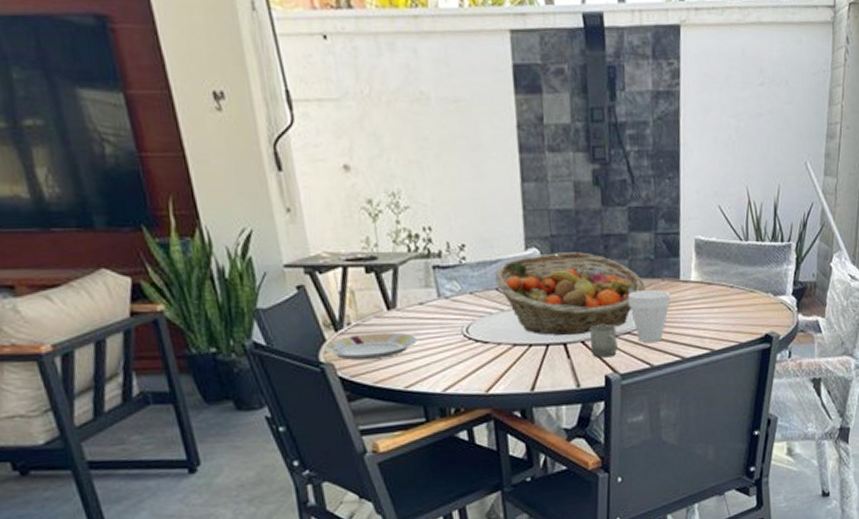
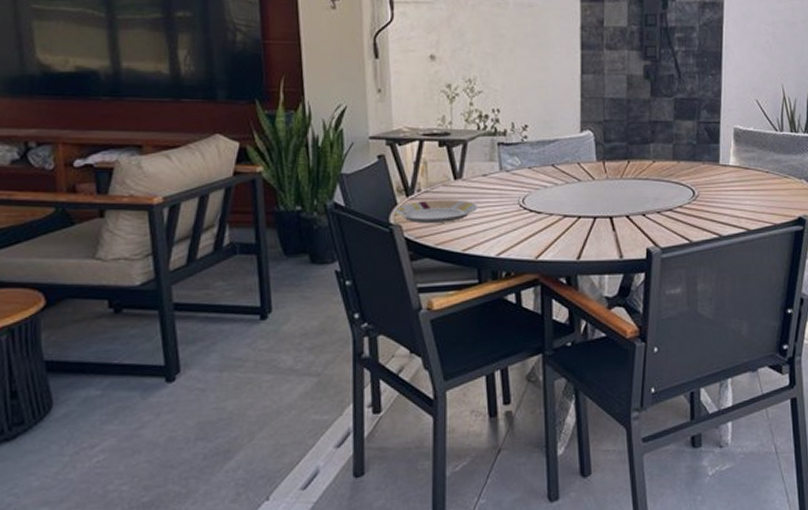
fruit basket: present [494,252,645,336] -> none [552,135,687,210]
cup: present [590,325,618,358] -> none [635,202,659,232]
cup: present [627,290,671,343] -> none [670,172,711,221]

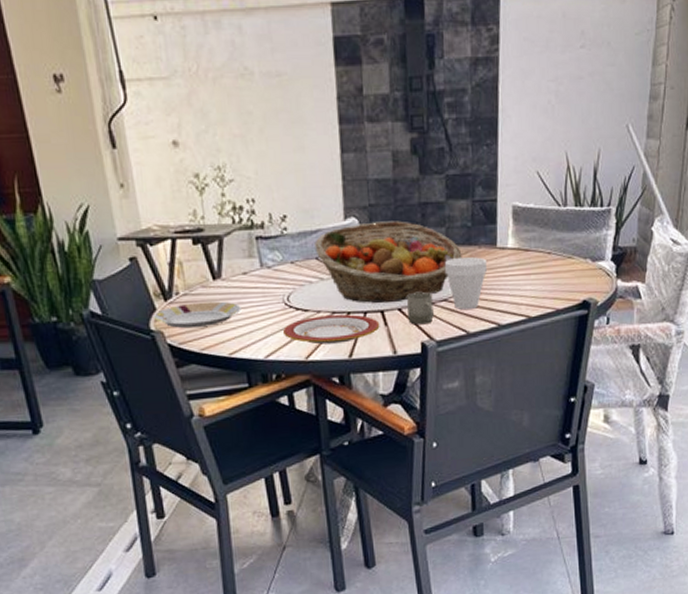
plate: none [515,219,608,246] -> present [282,314,380,345]
fruit basket: none [552,135,687,210] -> present [314,221,462,304]
cup: none [635,202,659,232] -> present [407,292,434,325]
cup: none [670,172,711,221] -> present [444,257,488,310]

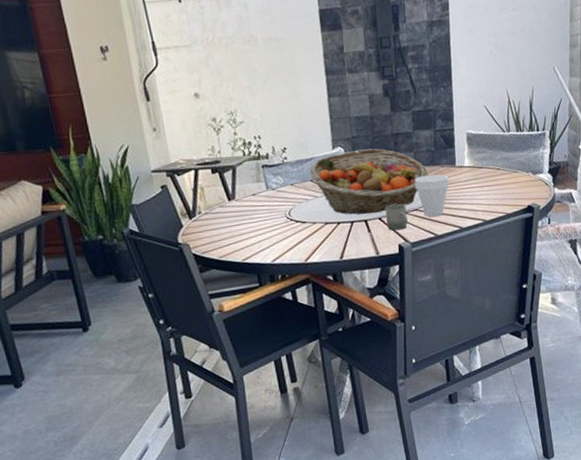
plate: present [153,301,241,329] -> none [180,217,252,241]
plate: present [282,314,380,345] -> none [285,224,365,250]

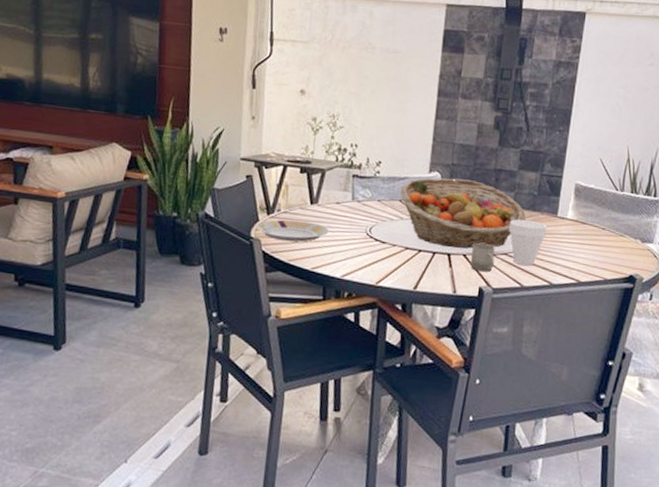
plate: none [180,217,252,241] -> present [254,219,330,242]

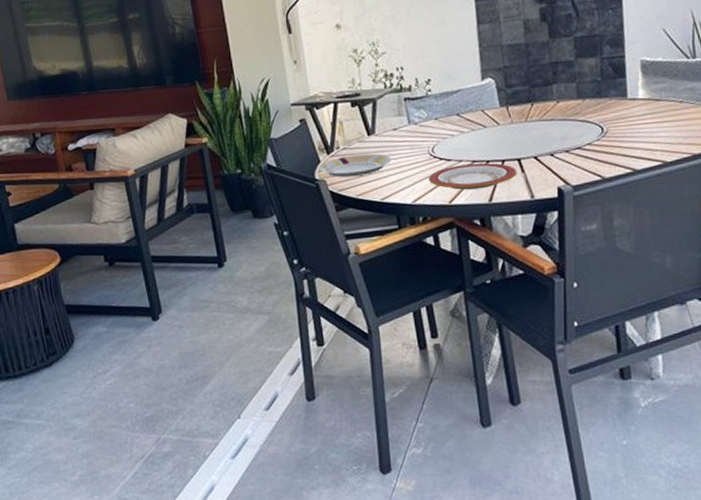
plate: none [360,249,445,276] -> present [428,163,517,190]
fruit basket: present [400,178,526,249] -> none [455,79,594,153]
cup: present [470,243,495,273] -> none [542,141,569,172]
cup: present [508,219,548,266] -> none [577,108,620,157]

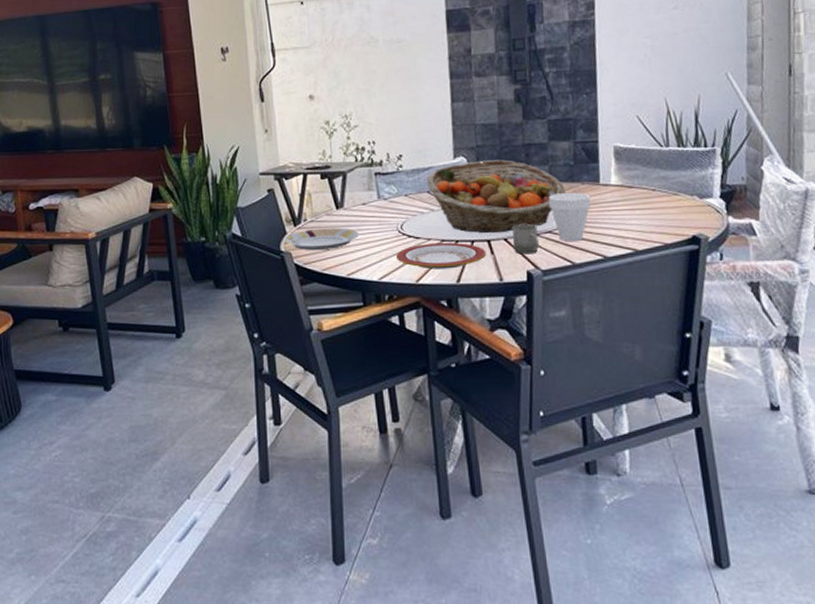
fruit basket: none [455,79,594,153] -> present [426,159,566,234]
cup: none [542,141,569,172] -> present [512,224,539,255]
cup: none [577,108,620,157] -> present [548,193,592,242]

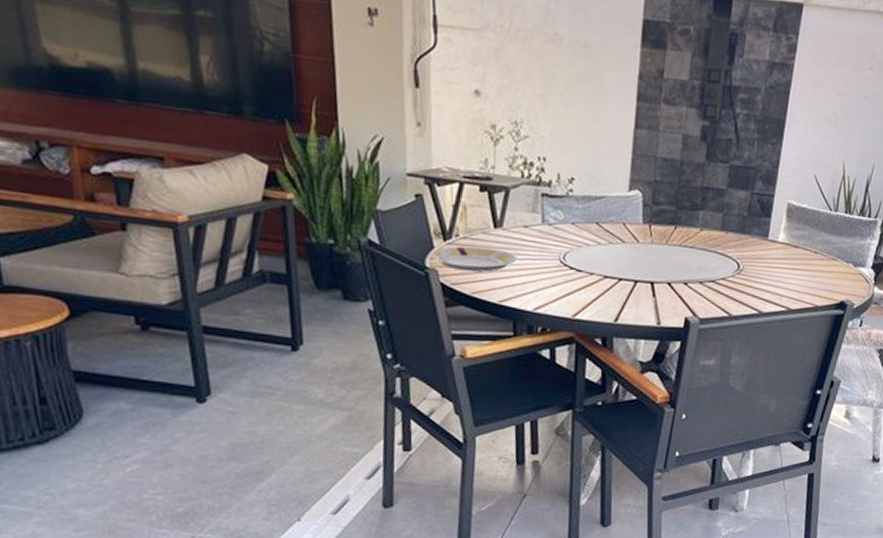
plate: present [395,243,487,269] -> none [554,278,648,307]
fruit basket: present [426,159,566,234] -> none [597,197,735,276]
cup: present [512,224,539,255] -> none [676,270,702,302]
cup: present [548,193,592,242] -> none [716,243,758,294]

